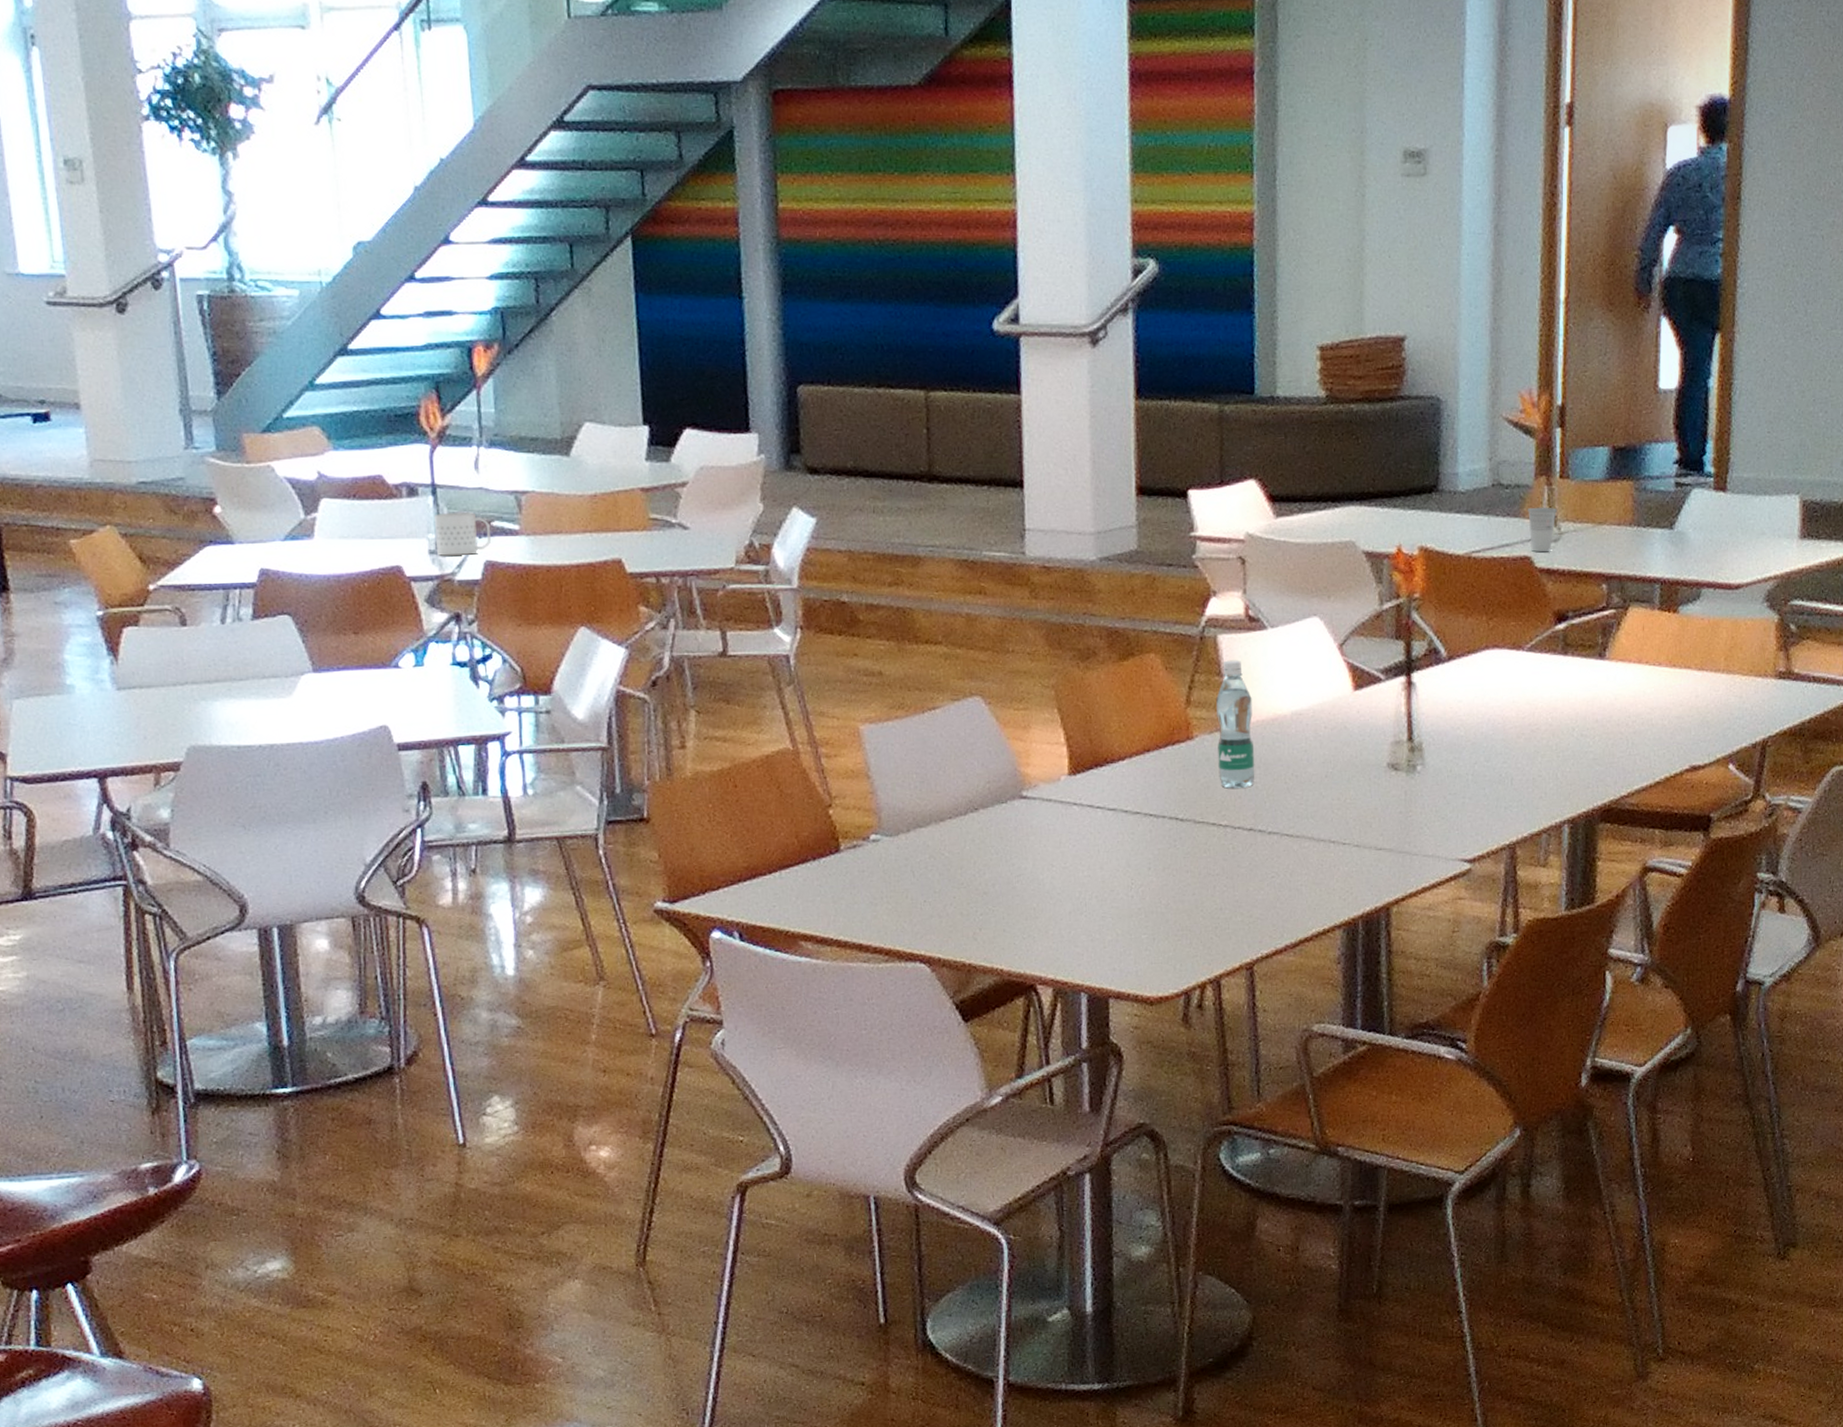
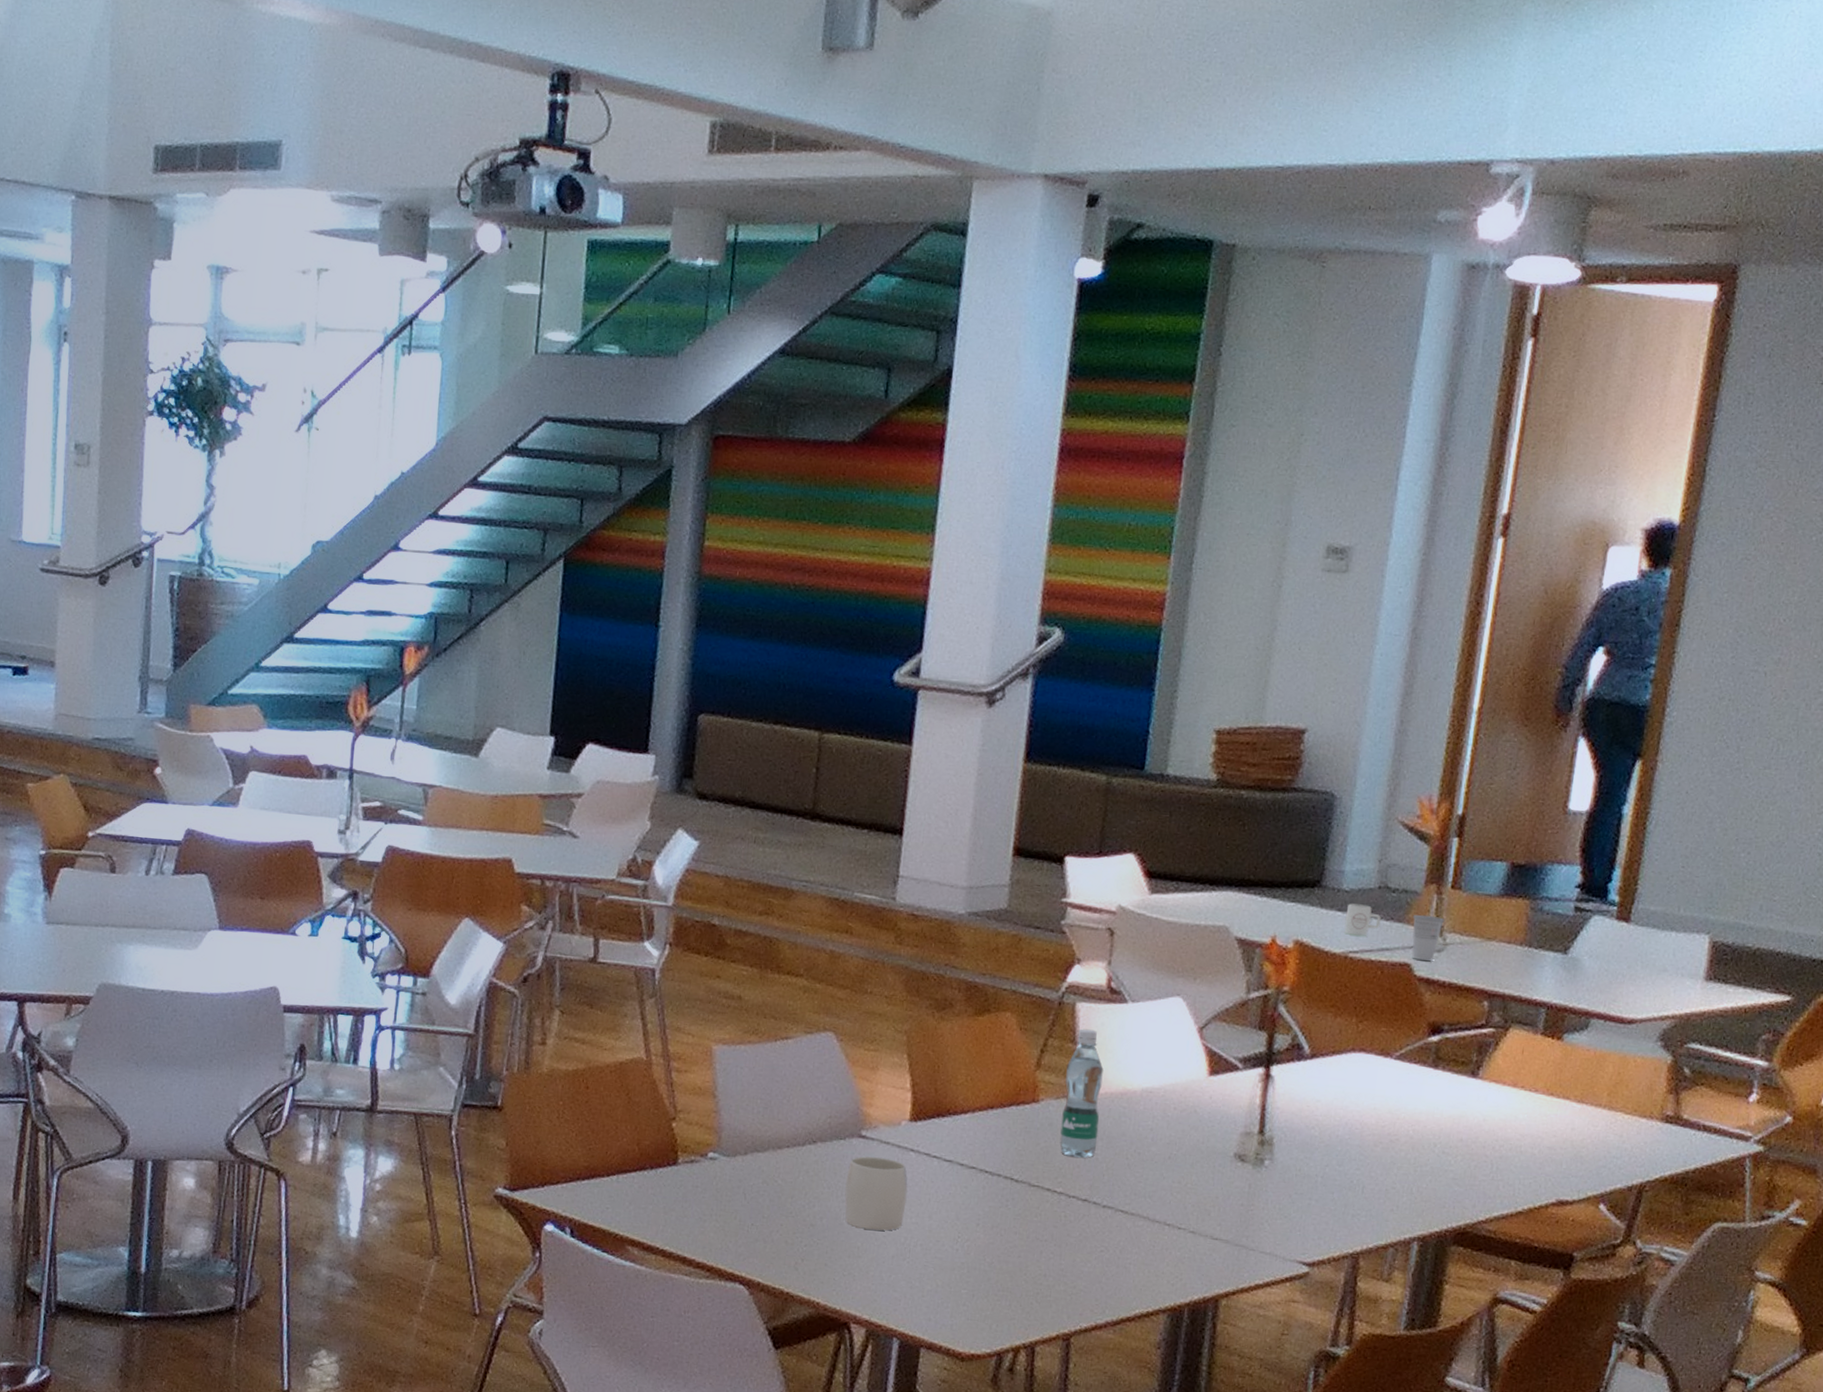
mug: present [433,512,491,556] -> none [345,797,396,839]
mug: none [1013,816,1076,889] -> present [844,1156,908,1231]
mug: none [1464,504,1498,535] -> present [1344,903,1381,936]

